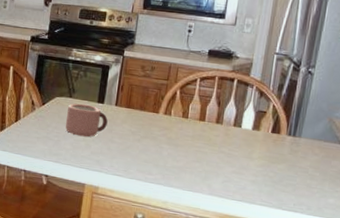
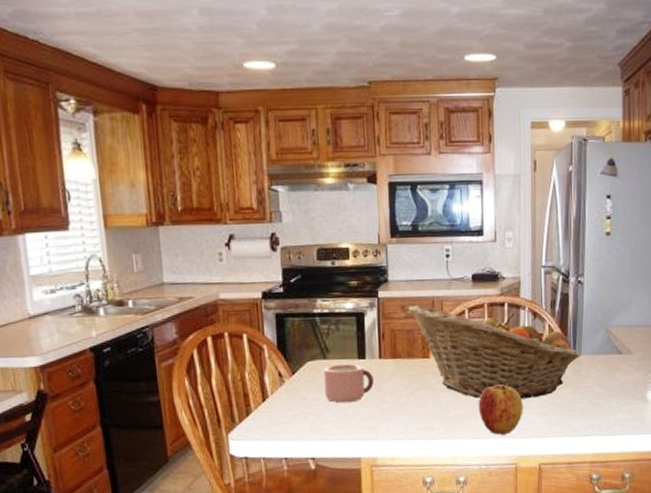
fruit basket: none [147,67,300,167] -> present [408,305,581,399]
apple: none [194,147,238,193] -> present [478,384,523,435]

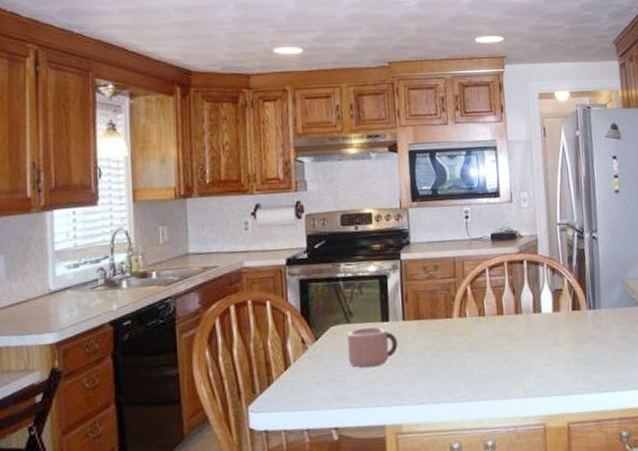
fruit basket: present [408,305,581,399] -> none [430,265,600,357]
apple: present [478,384,523,435] -> none [502,341,548,395]

